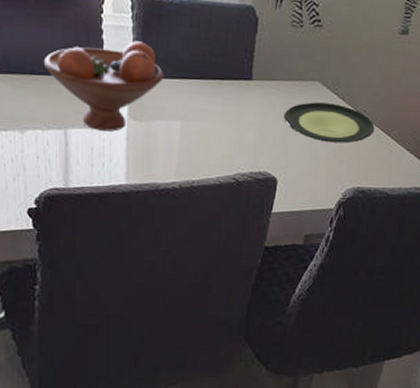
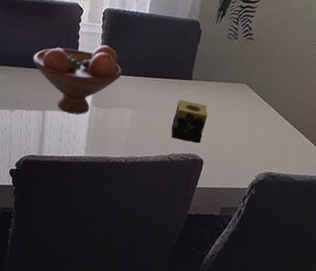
candle: none [233,105,277,159] -> present [171,99,208,144]
plate: present [284,102,375,143] -> none [214,100,289,136]

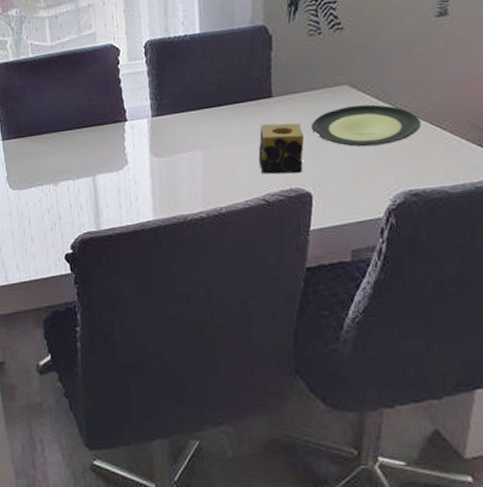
fruit bowl: present [32,45,123,115] -> none [70,82,182,173]
plate: none [214,100,289,136] -> present [311,104,421,147]

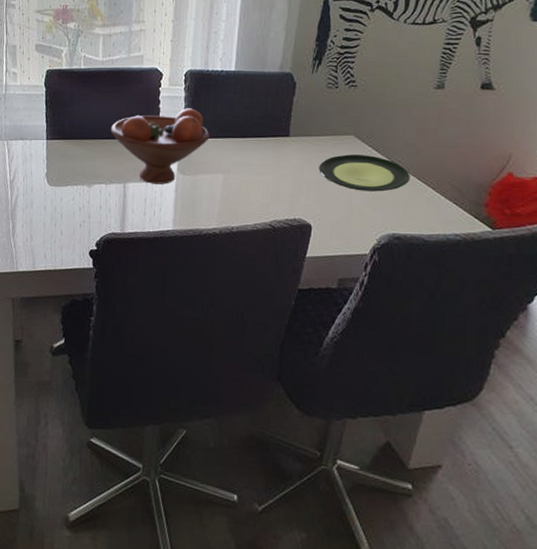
fruit bowl: none [70,82,182,173] -> present [110,108,210,184]
candle: present [258,123,305,175] -> none [270,159,312,207]

